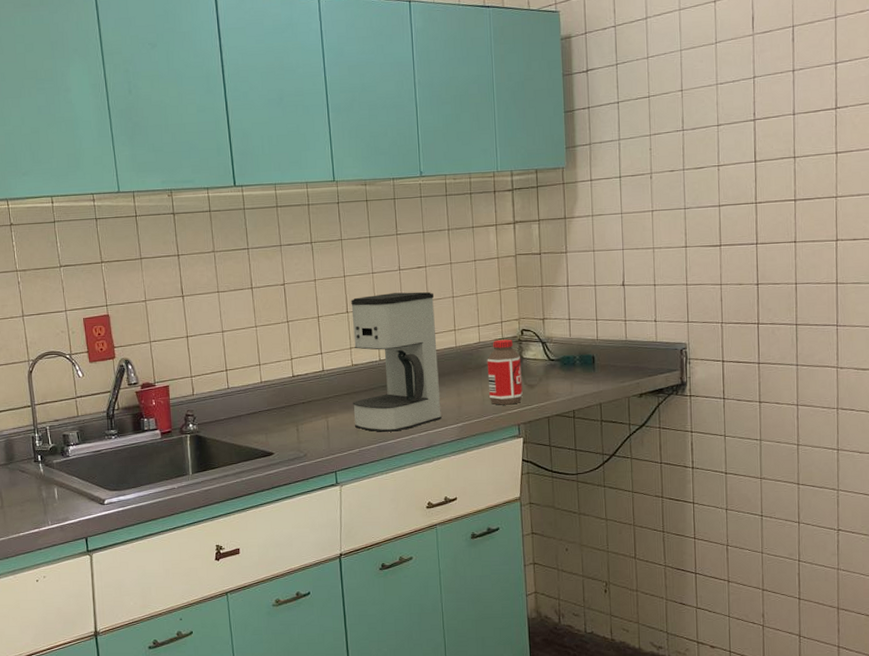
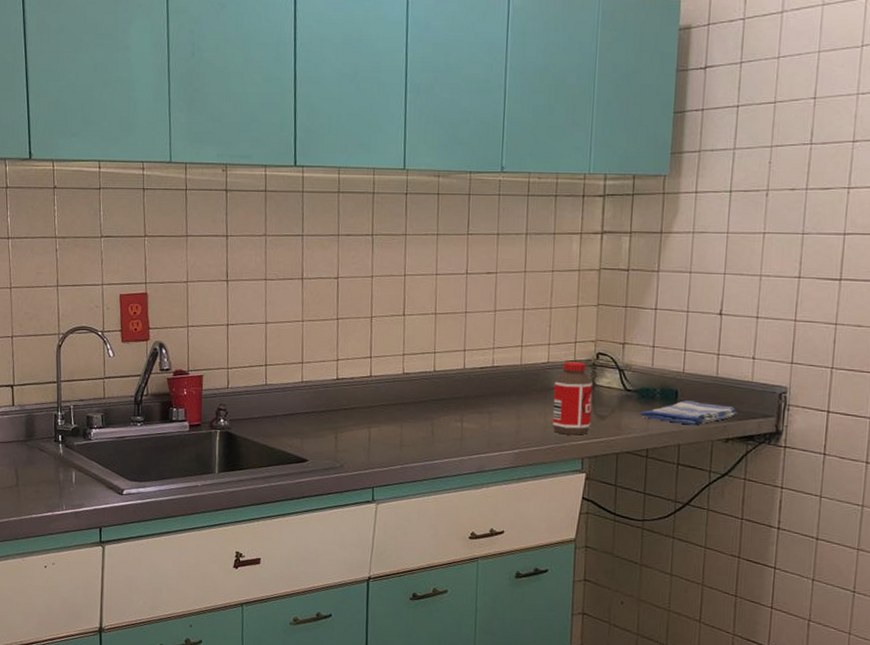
coffee maker: present [351,291,442,432] -> none [399,298,502,451]
dish towel: none [565,364,647,385] -> present [641,400,737,426]

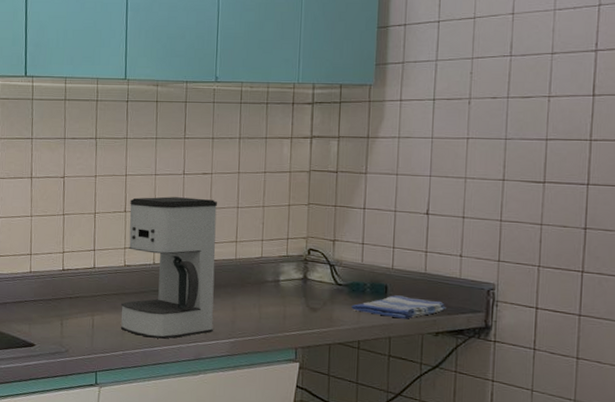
coffee maker: none [399,298,502,451] -> present [121,196,217,339]
bottle: present [553,361,594,436] -> none [266,257,306,327]

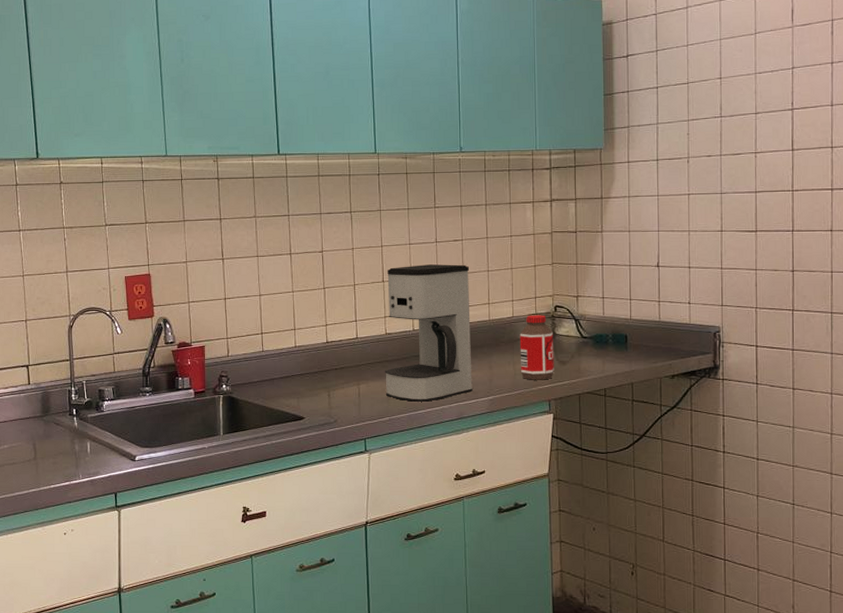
bottle: none [266,257,306,327] -> present [519,315,554,380]
dish towel: present [352,295,446,319] -> none [597,344,680,365]

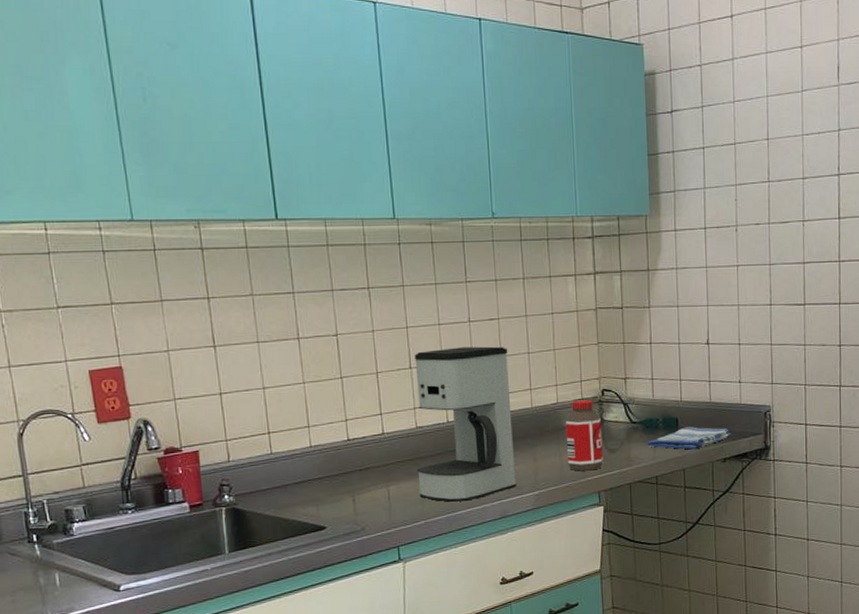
dish towel: none [597,344,680,365] -> present [647,427,731,450]

